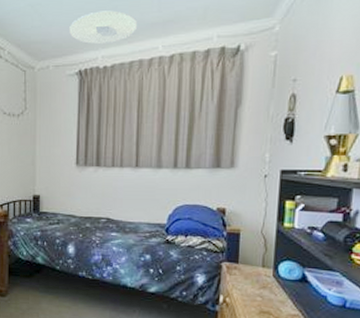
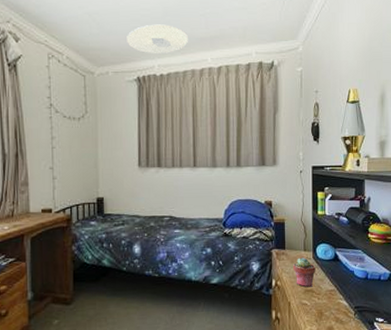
potted succulent: none [246,274,276,309] -> present [292,257,316,287]

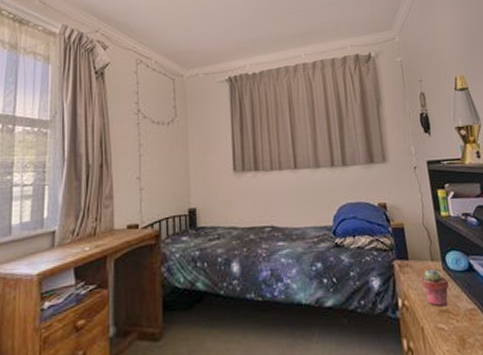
ceiling light: present [127,24,188,55] -> none [216,24,279,54]

